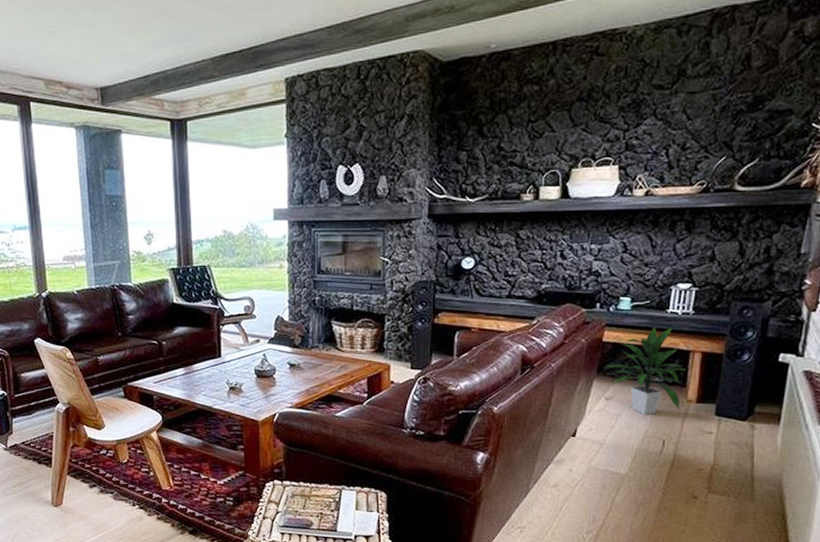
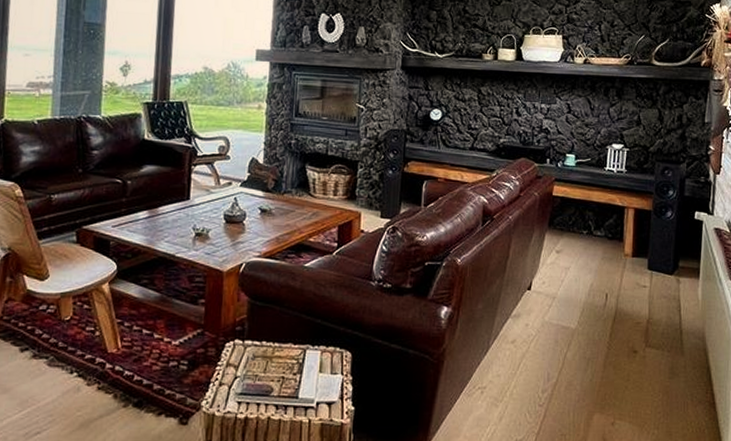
indoor plant: present [607,326,686,415] -> none [557,183,623,268]

